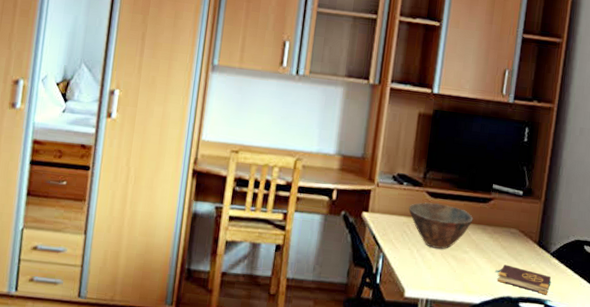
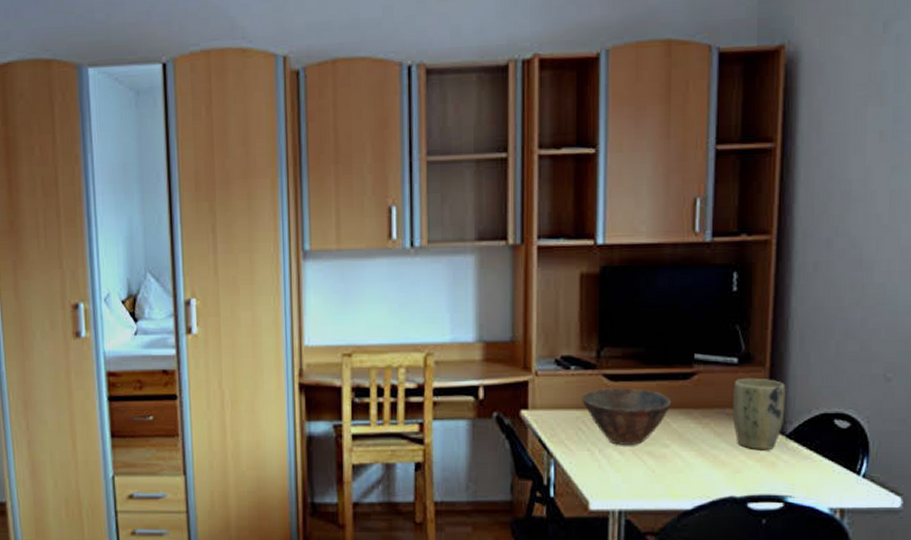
book: present [495,264,552,295] -> none [710,456,791,490]
plant pot: none [515,207,554,263] -> present [733,378,786,451]

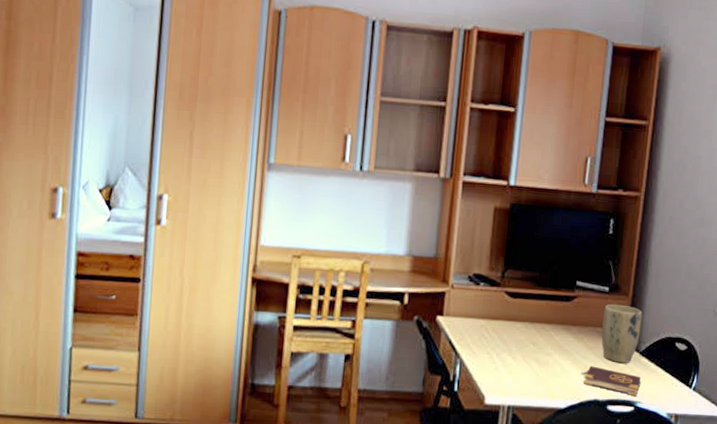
bowl: present [582,388,672,445] -> none [486,303,556,352]
book: none [710,456,791,490] -> present [581,366,641,397]

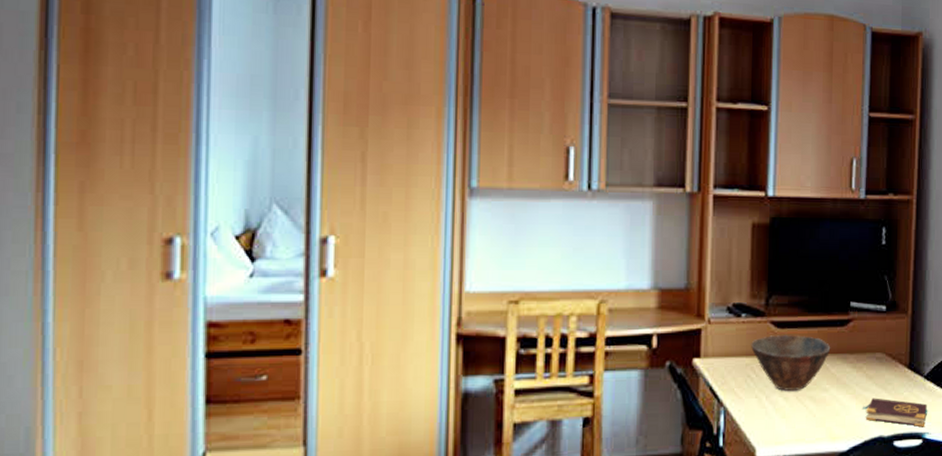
bowl: none [486,303,556,352] -> present [751,335,831,391]
plant pot: present [601,304,642,364] -> none [882,324,924,391]

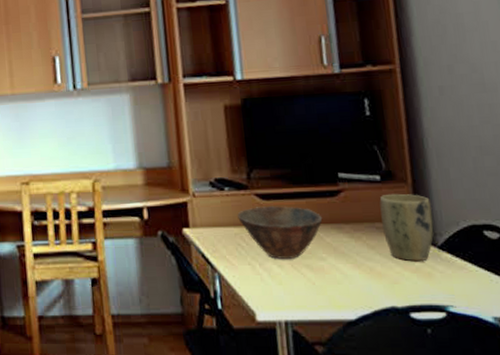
book: present [863,398,928,428] -> none [367,268,449,300]
plant pot: none [882,324,924,391] -> present [379,193,434,262]

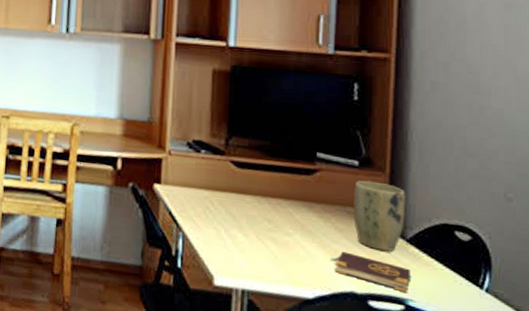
bowl: present [237,206,323,259] -> none [210,173,295,230]
book: none [367,268,449,300] -> present [331,251,412,293]

